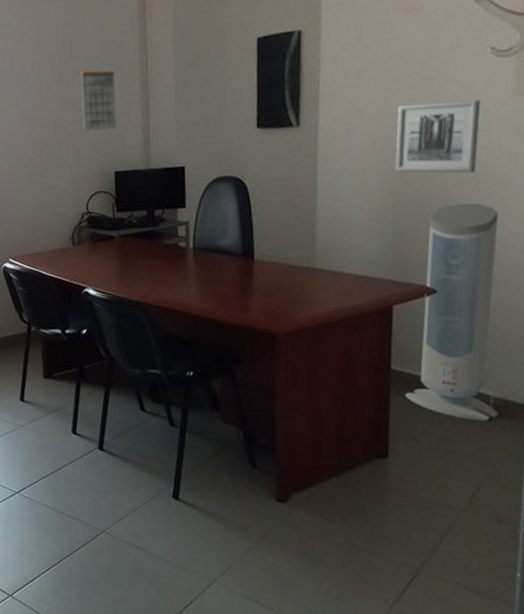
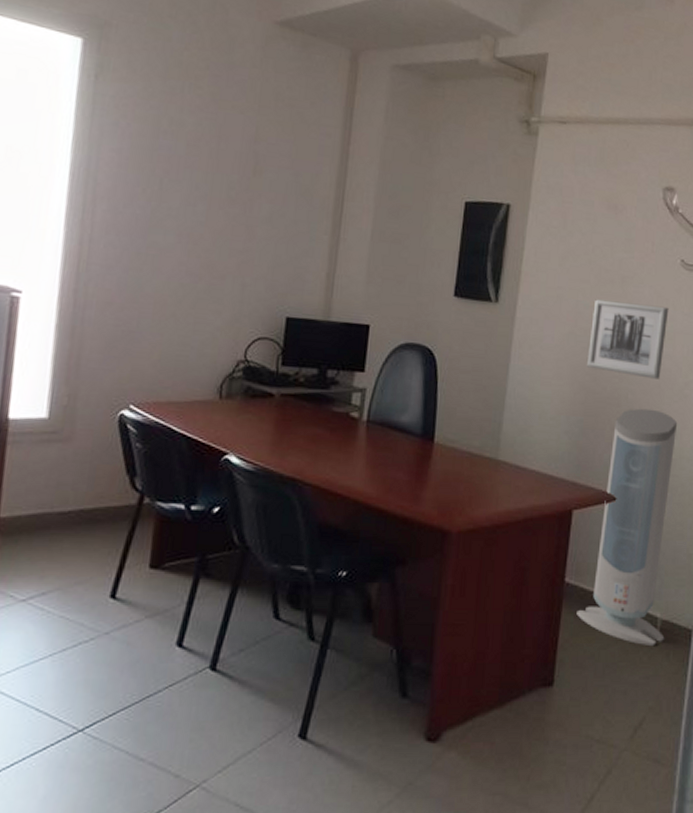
calendar: present [81,57,117,132] -> none [256,183,305,268]

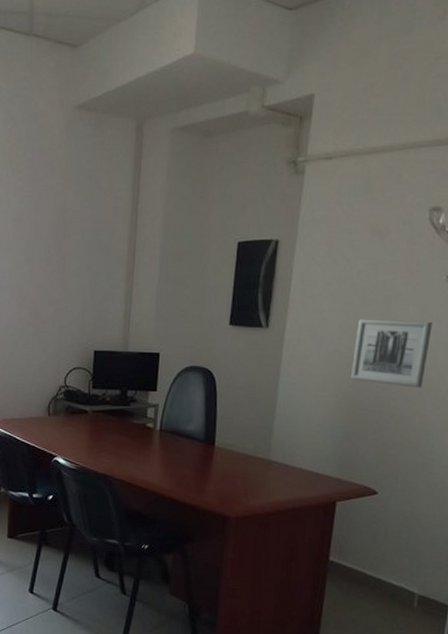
air purifier: present [577,408,678,647] -> none [339,414,439,617]

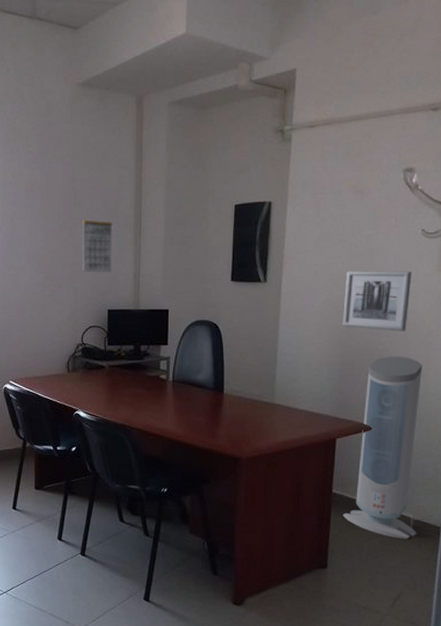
calendar: none [69,242,104,311] -> present [83,209,113,273]
air purifier: none [339,414,439,617] -> present [343,356,423,540]

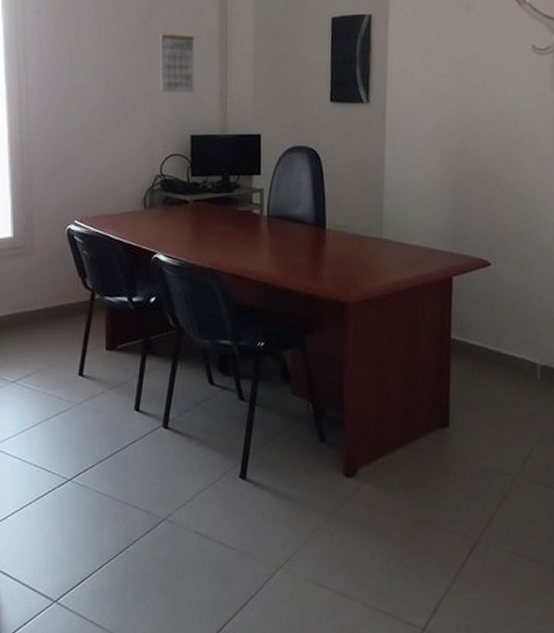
wall art: present [342,271,412,331] -> none [453,90,525,156]
air purifier: present [343,356,423,540] -> none [464,182,545,389]

